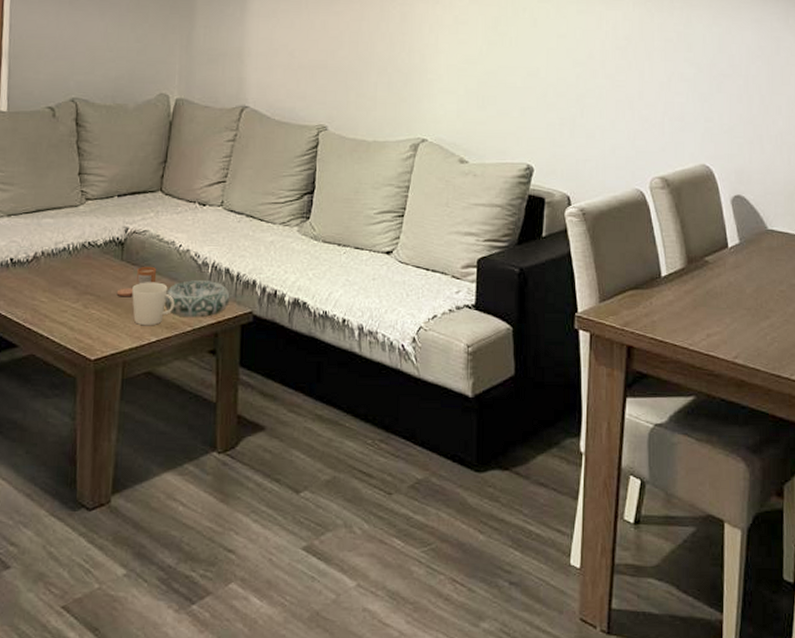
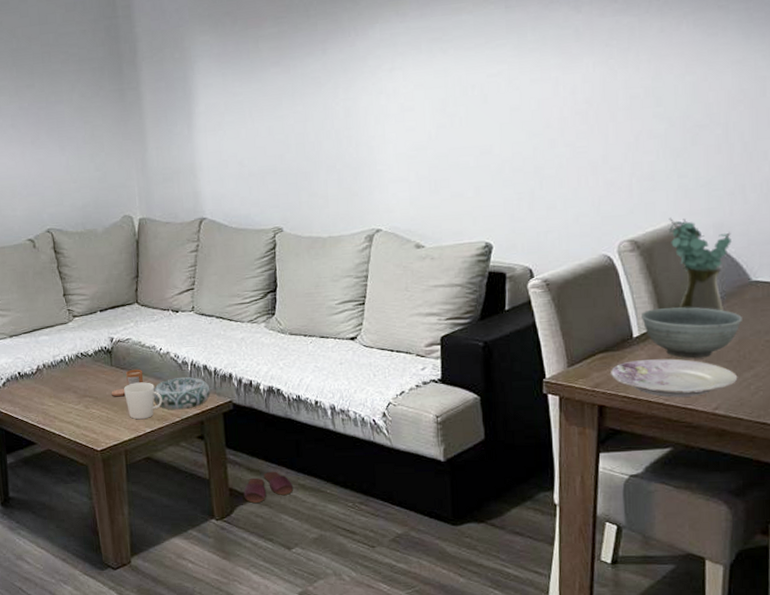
slippers: none [253,397,309,434] -> present [243,471,293,503]
plate: none [639,300,756,343] -> present [610,358,738,398]
bowl: none [670,249,760,304] -> present [641,307,742,359]
vase: none [696,159,751,257] -> present [669,217,732,311]

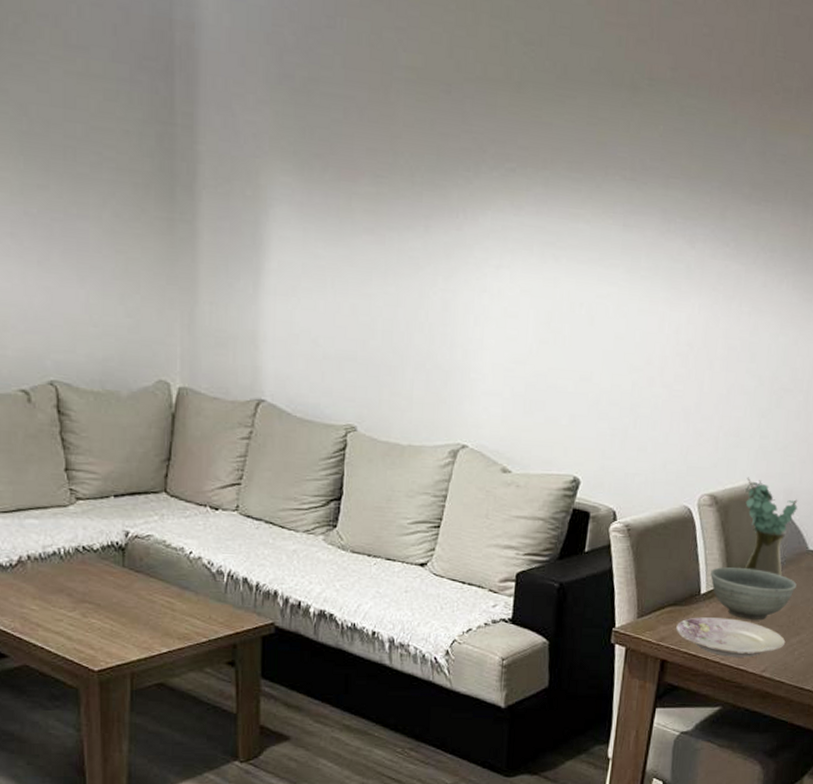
candle: present [111,369,144,397] -> none [119,573,165,607]
cup: present [124,382,163,420] -> none [137,590,187,637]
decorative bowl: present [153,377,211,410] -> none [175,589,249,629]
slippers: present [243,471,293,503] -> none [277,708,336,744]

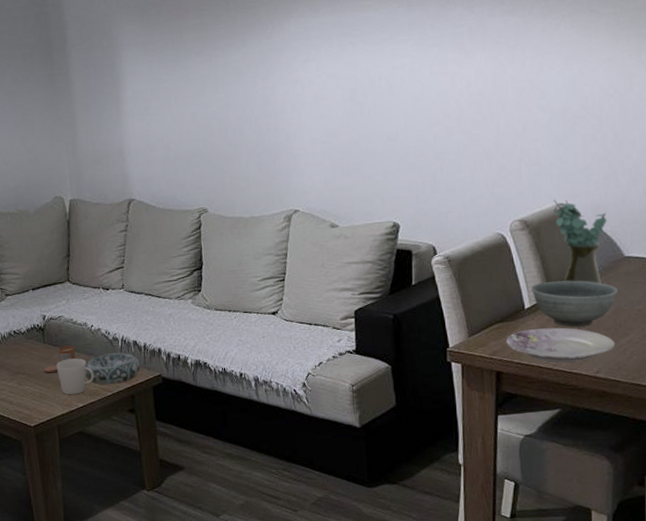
candle: none [119,573,165,607] -> present [44,345,76,374]
cup: none [137,590,187,637] -> present [56,358,94,395]
decorative bowl: none [175,589,249,629] -> present [85,352,141,385]

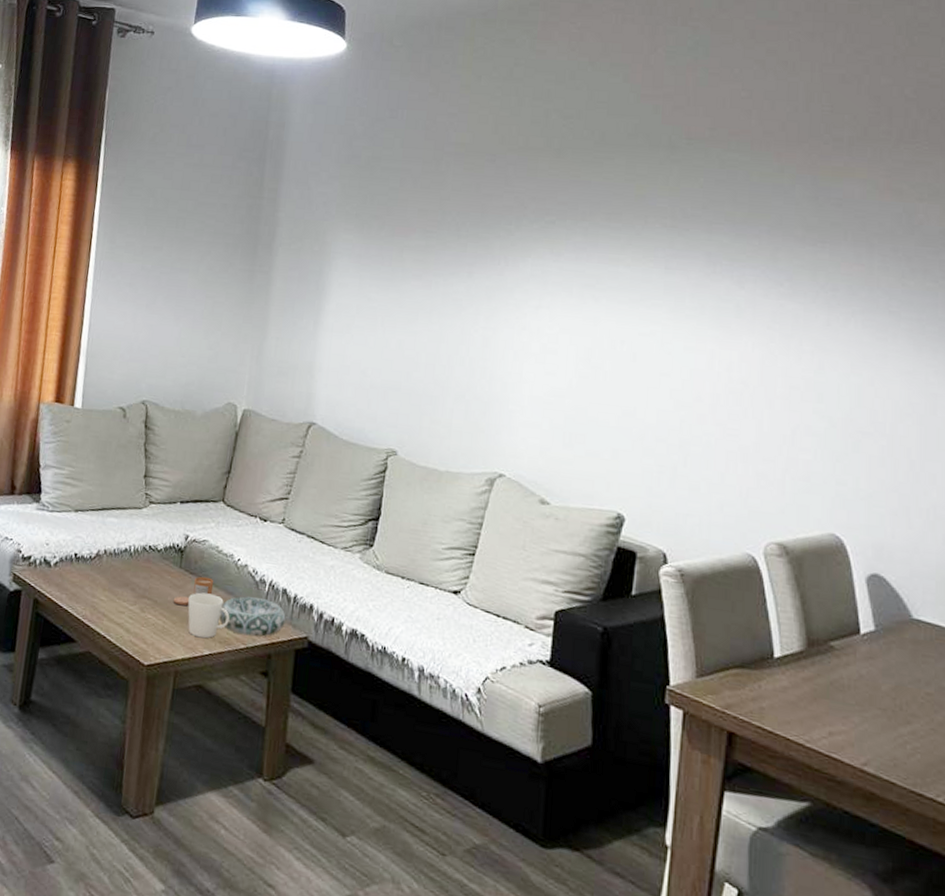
plate: present [505,327,615,363] -> none [744,684,892,744]
bowl: present [532,280,618,328] -> none [785,628,900,700]
vase: present [553,199,607,284] -> none [822,526,892,647]

